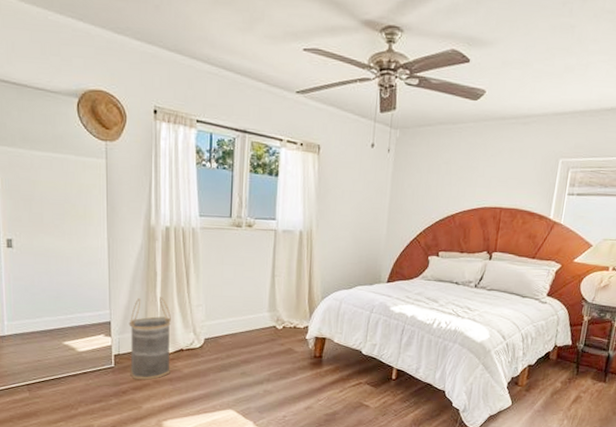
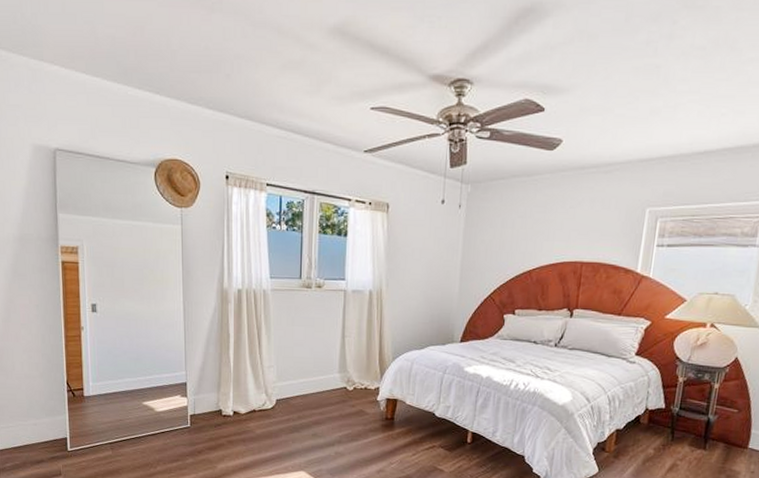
basket: present [129,297,171,380] -> none [203,358,244,440]

